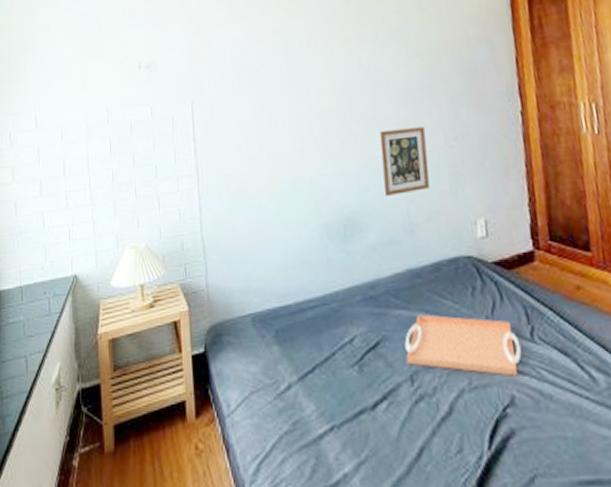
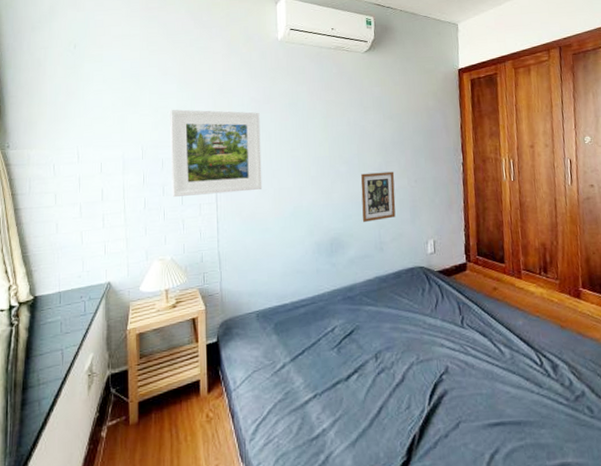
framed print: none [137,56,253,168] -> present [170,109,263,197]
serving tray: present [404,314,522,376] -> none [372,309,455,353]

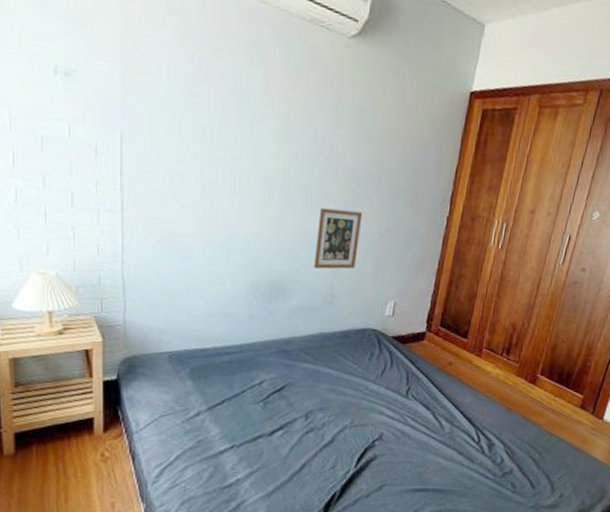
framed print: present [170,109,263,197] -> none [53,61,191,205]

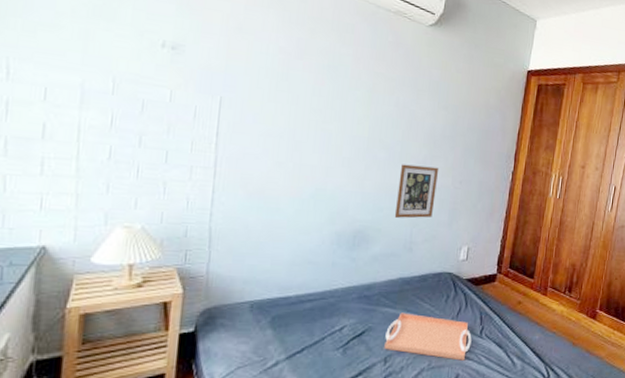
serving tray: none [305,369,397,420] -> present [384,312,472,361]

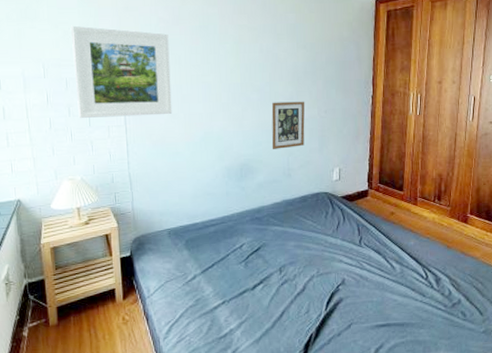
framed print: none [152,37,288,162] -> present [71,25,173,118]
serving tray: present [384,312,472,361] -> none [278,229,352,267]

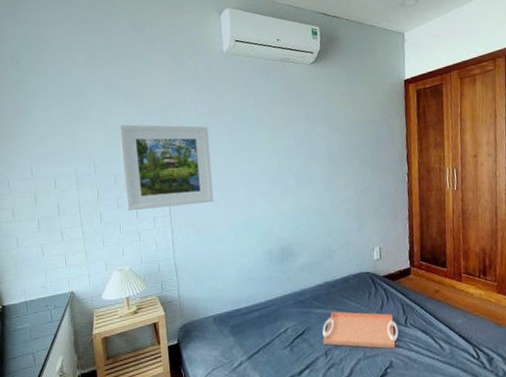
picture frame: present [271,101,305,149] -> none [309,182,343,231]
serving tray: none [278,229,352,267] -> present [322,311,399,349]

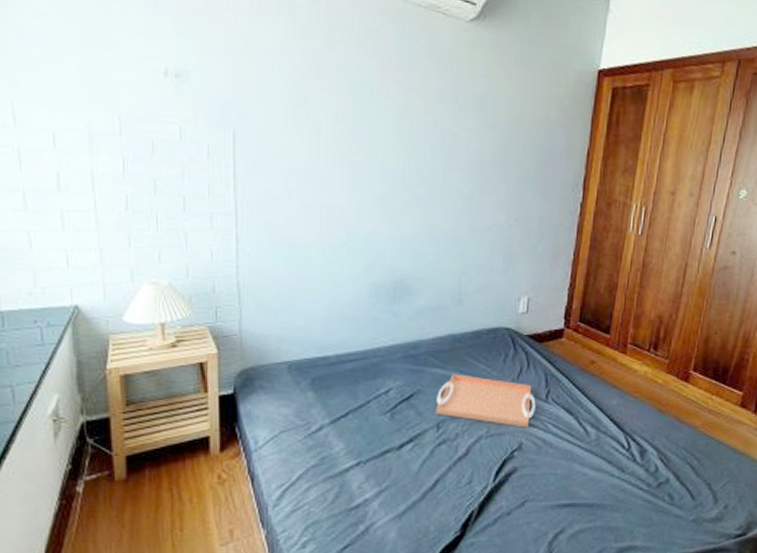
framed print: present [119,124,214,211] -> none [163,63,305,205]

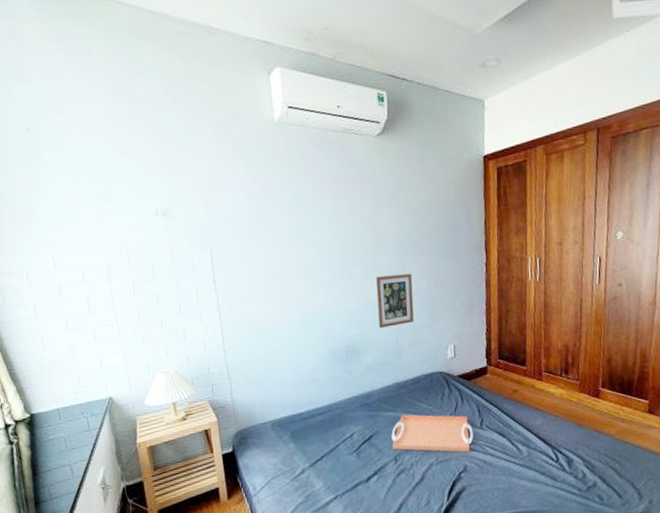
picture frame: none [439,200,490,265] -> present [376,273,414,328]

